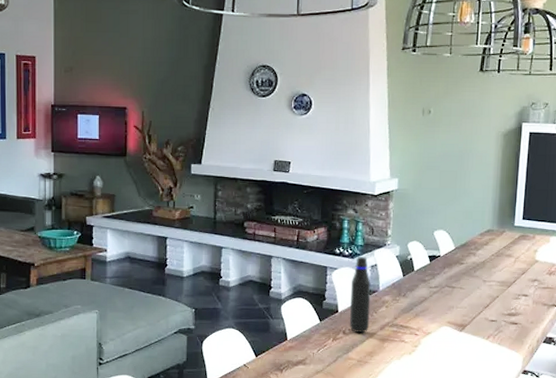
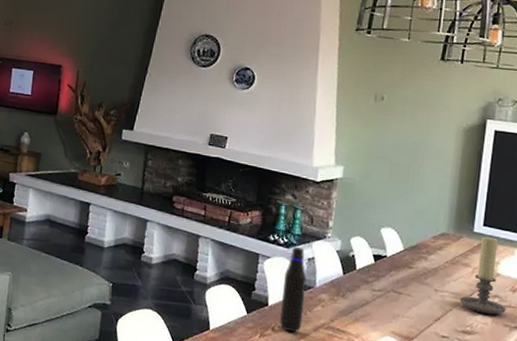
candle holder: none [505,229,544,297] -> present [459,236,506,315]

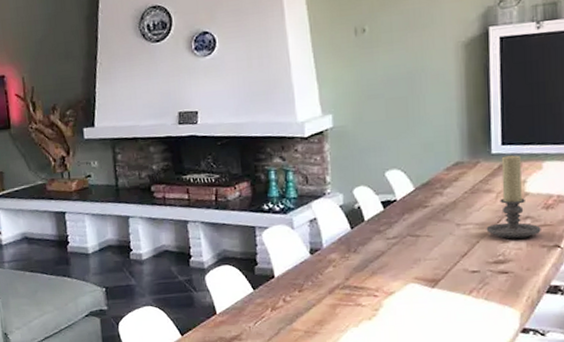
water bottle: present [279,247,307,333] -> none [287,211,315,300]

